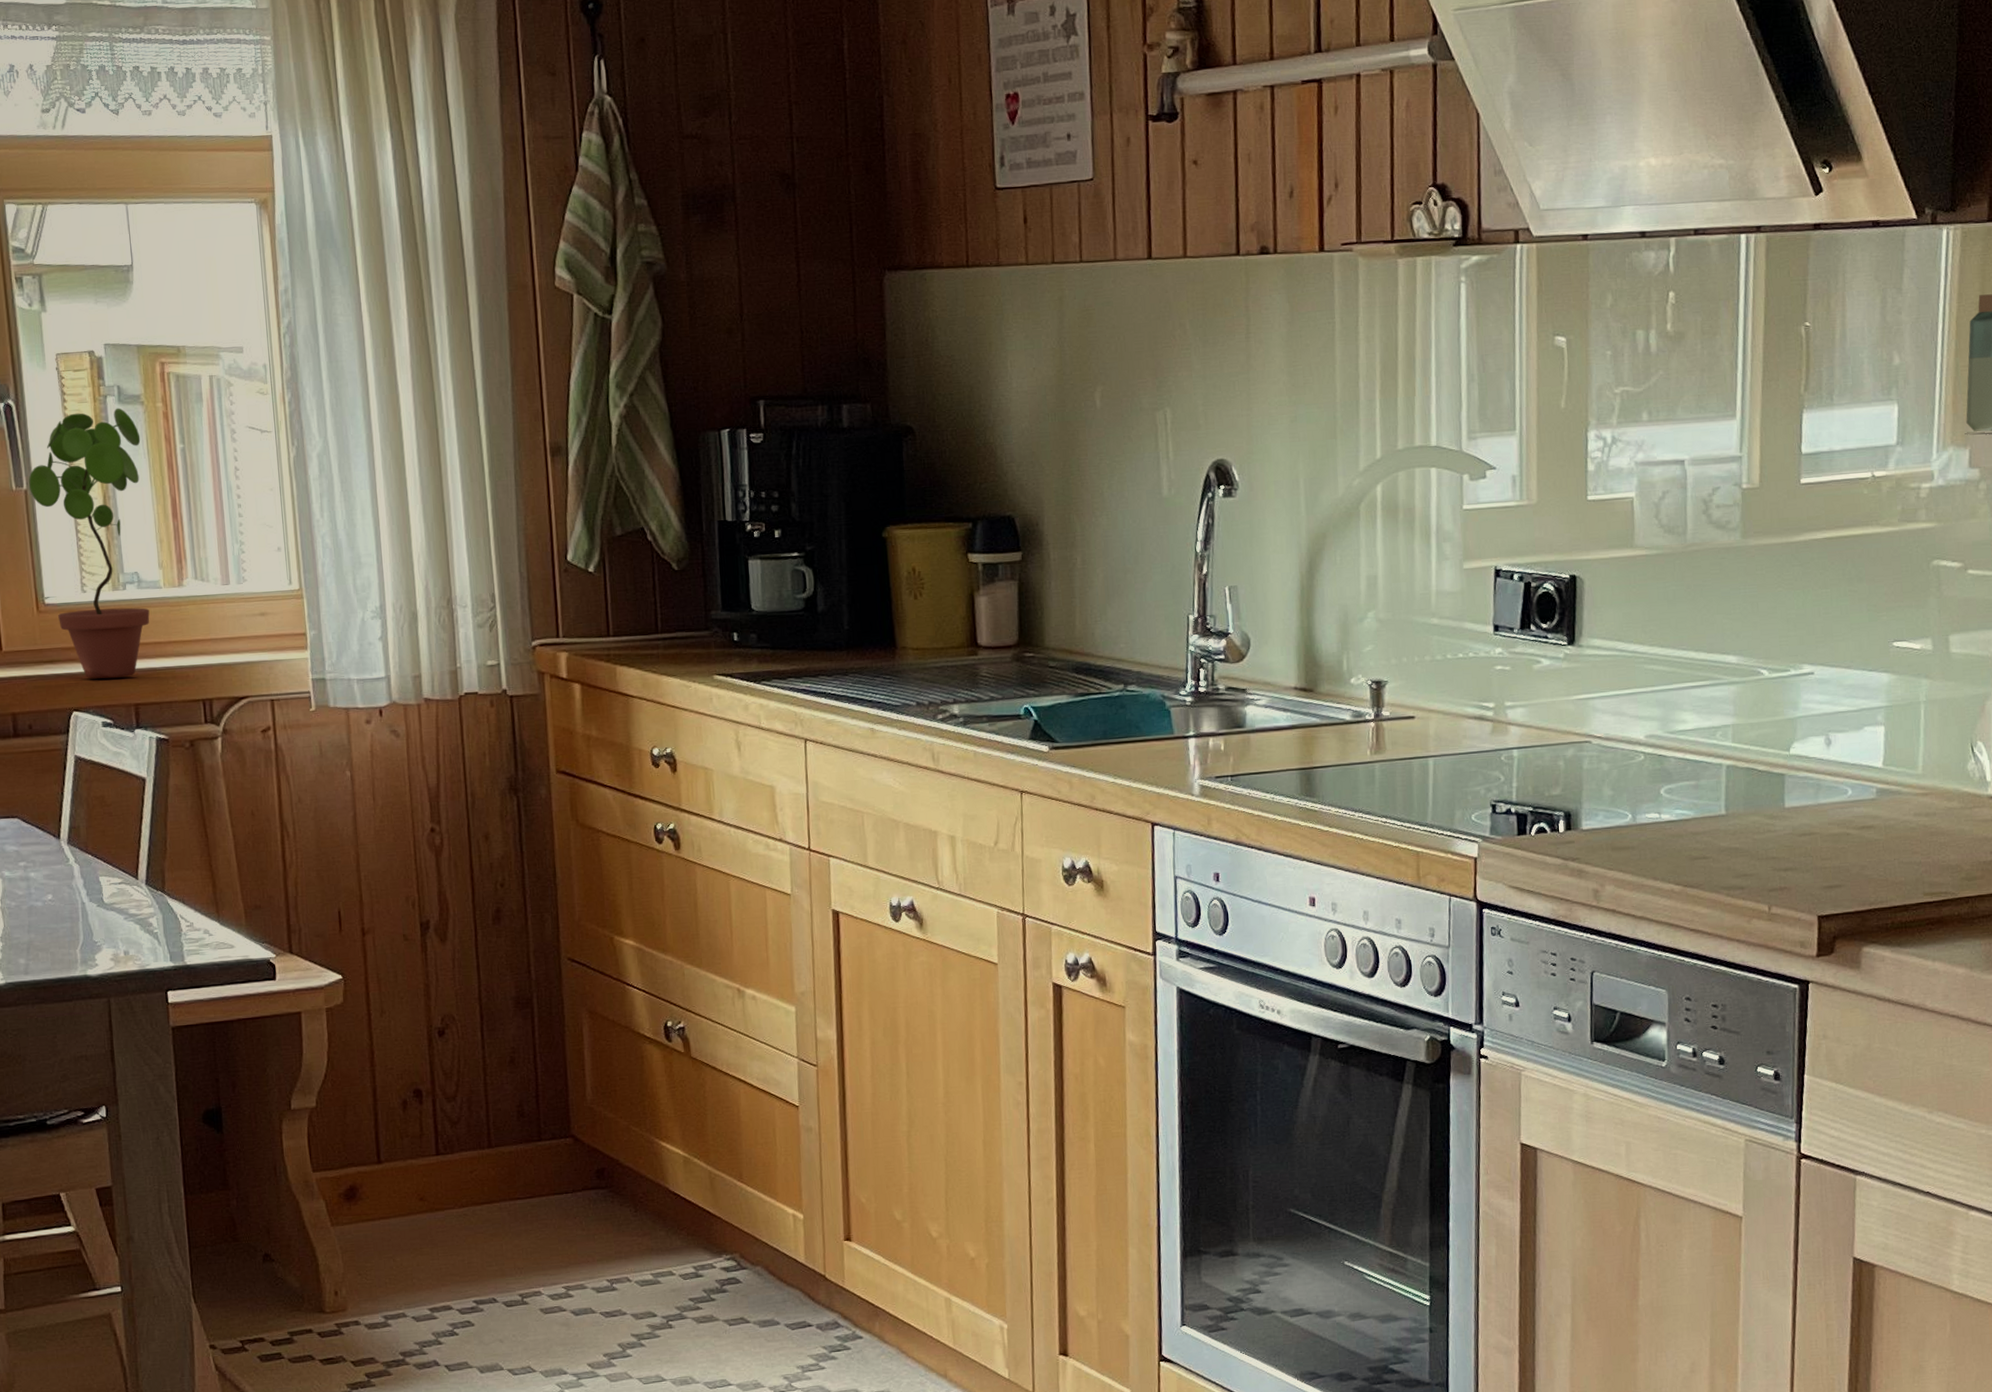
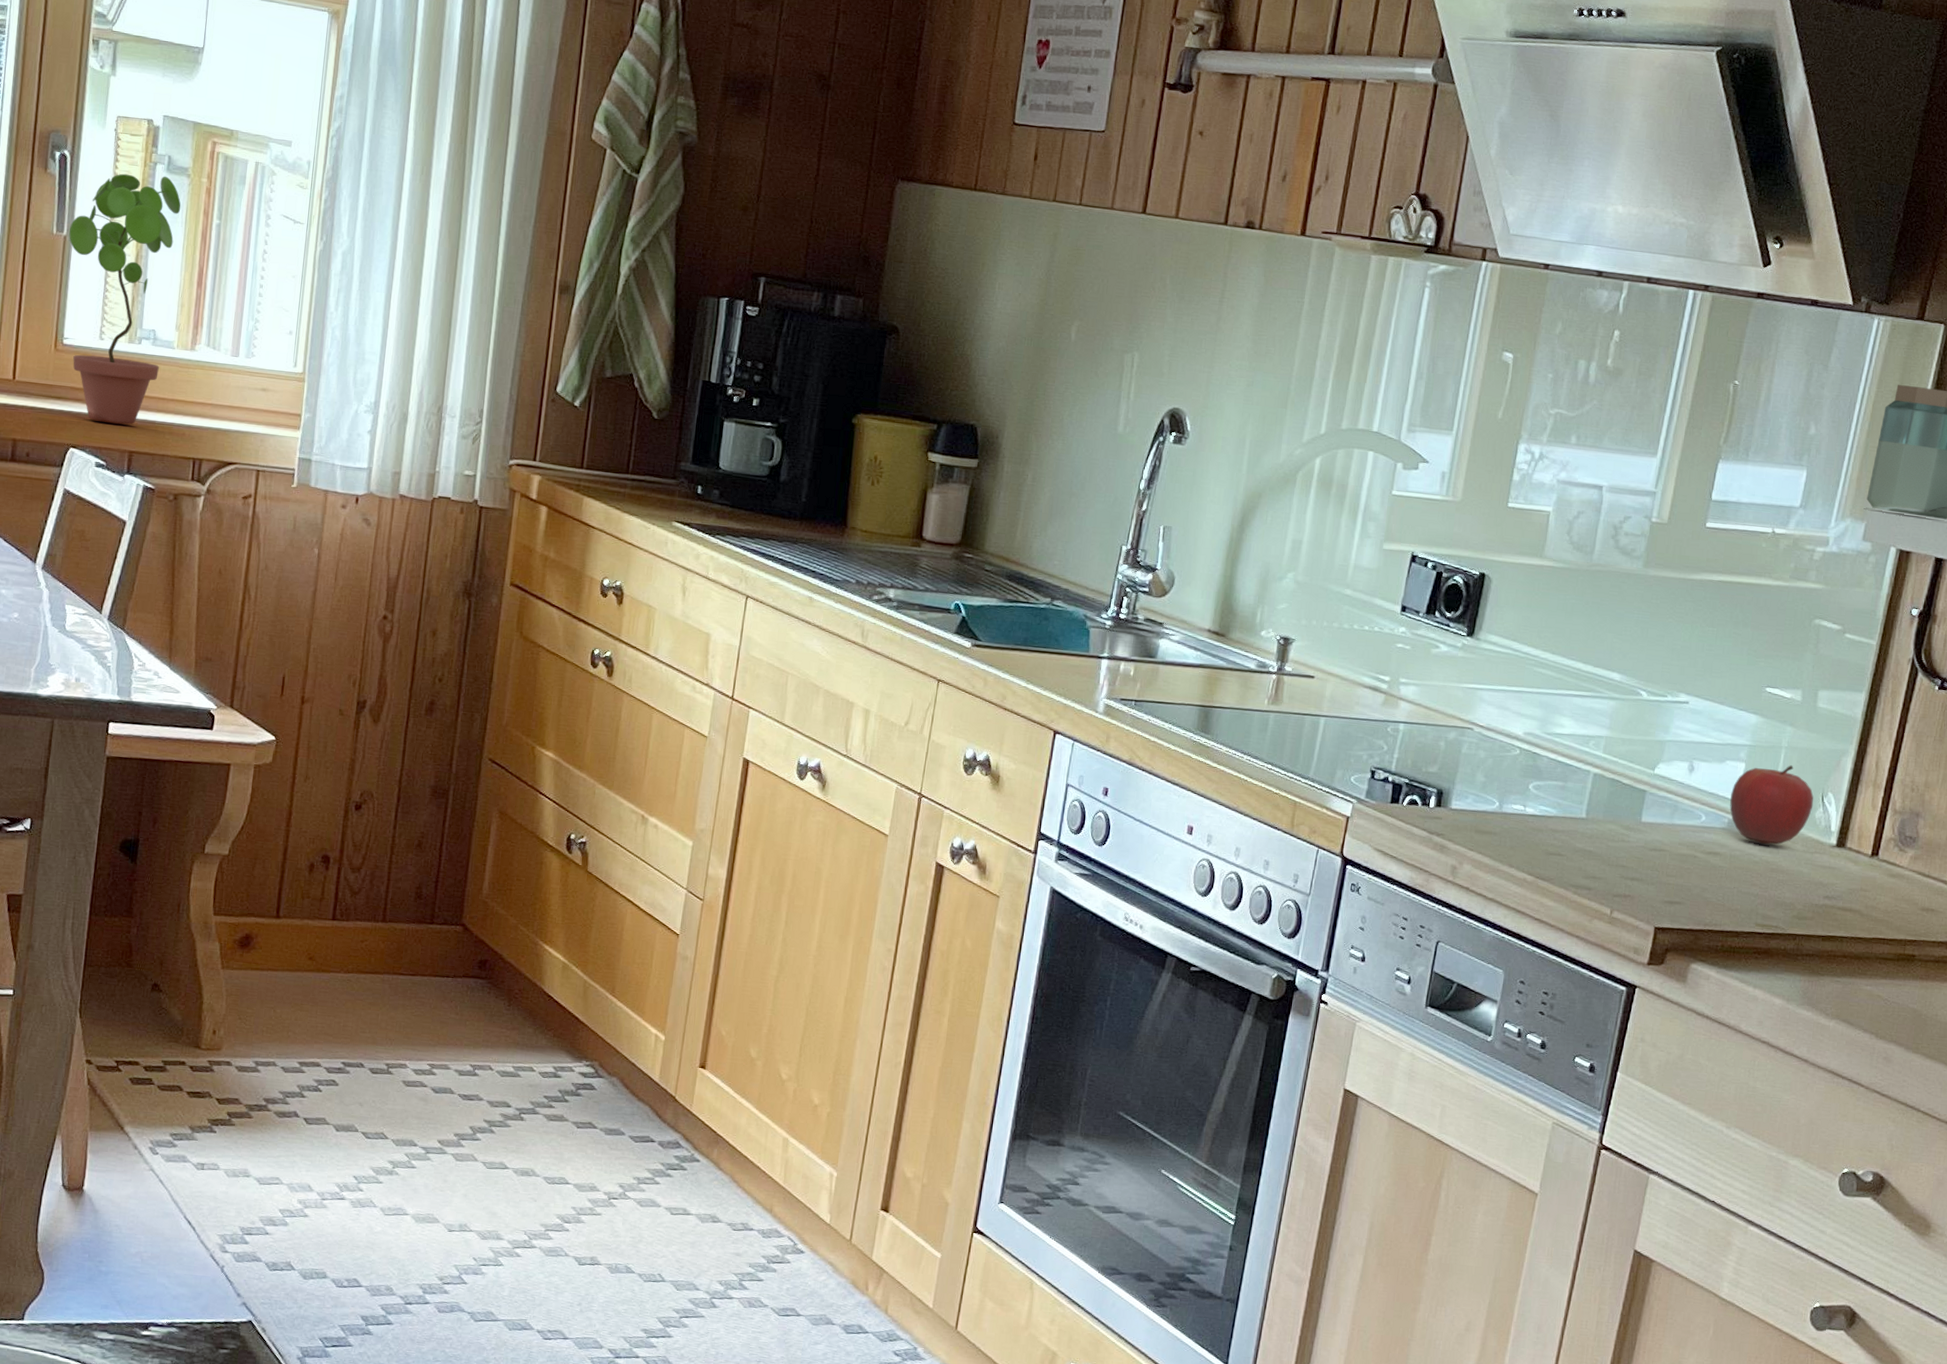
fruit: none [1874,719,1964,808] -> present [1729,765,1814,845]

